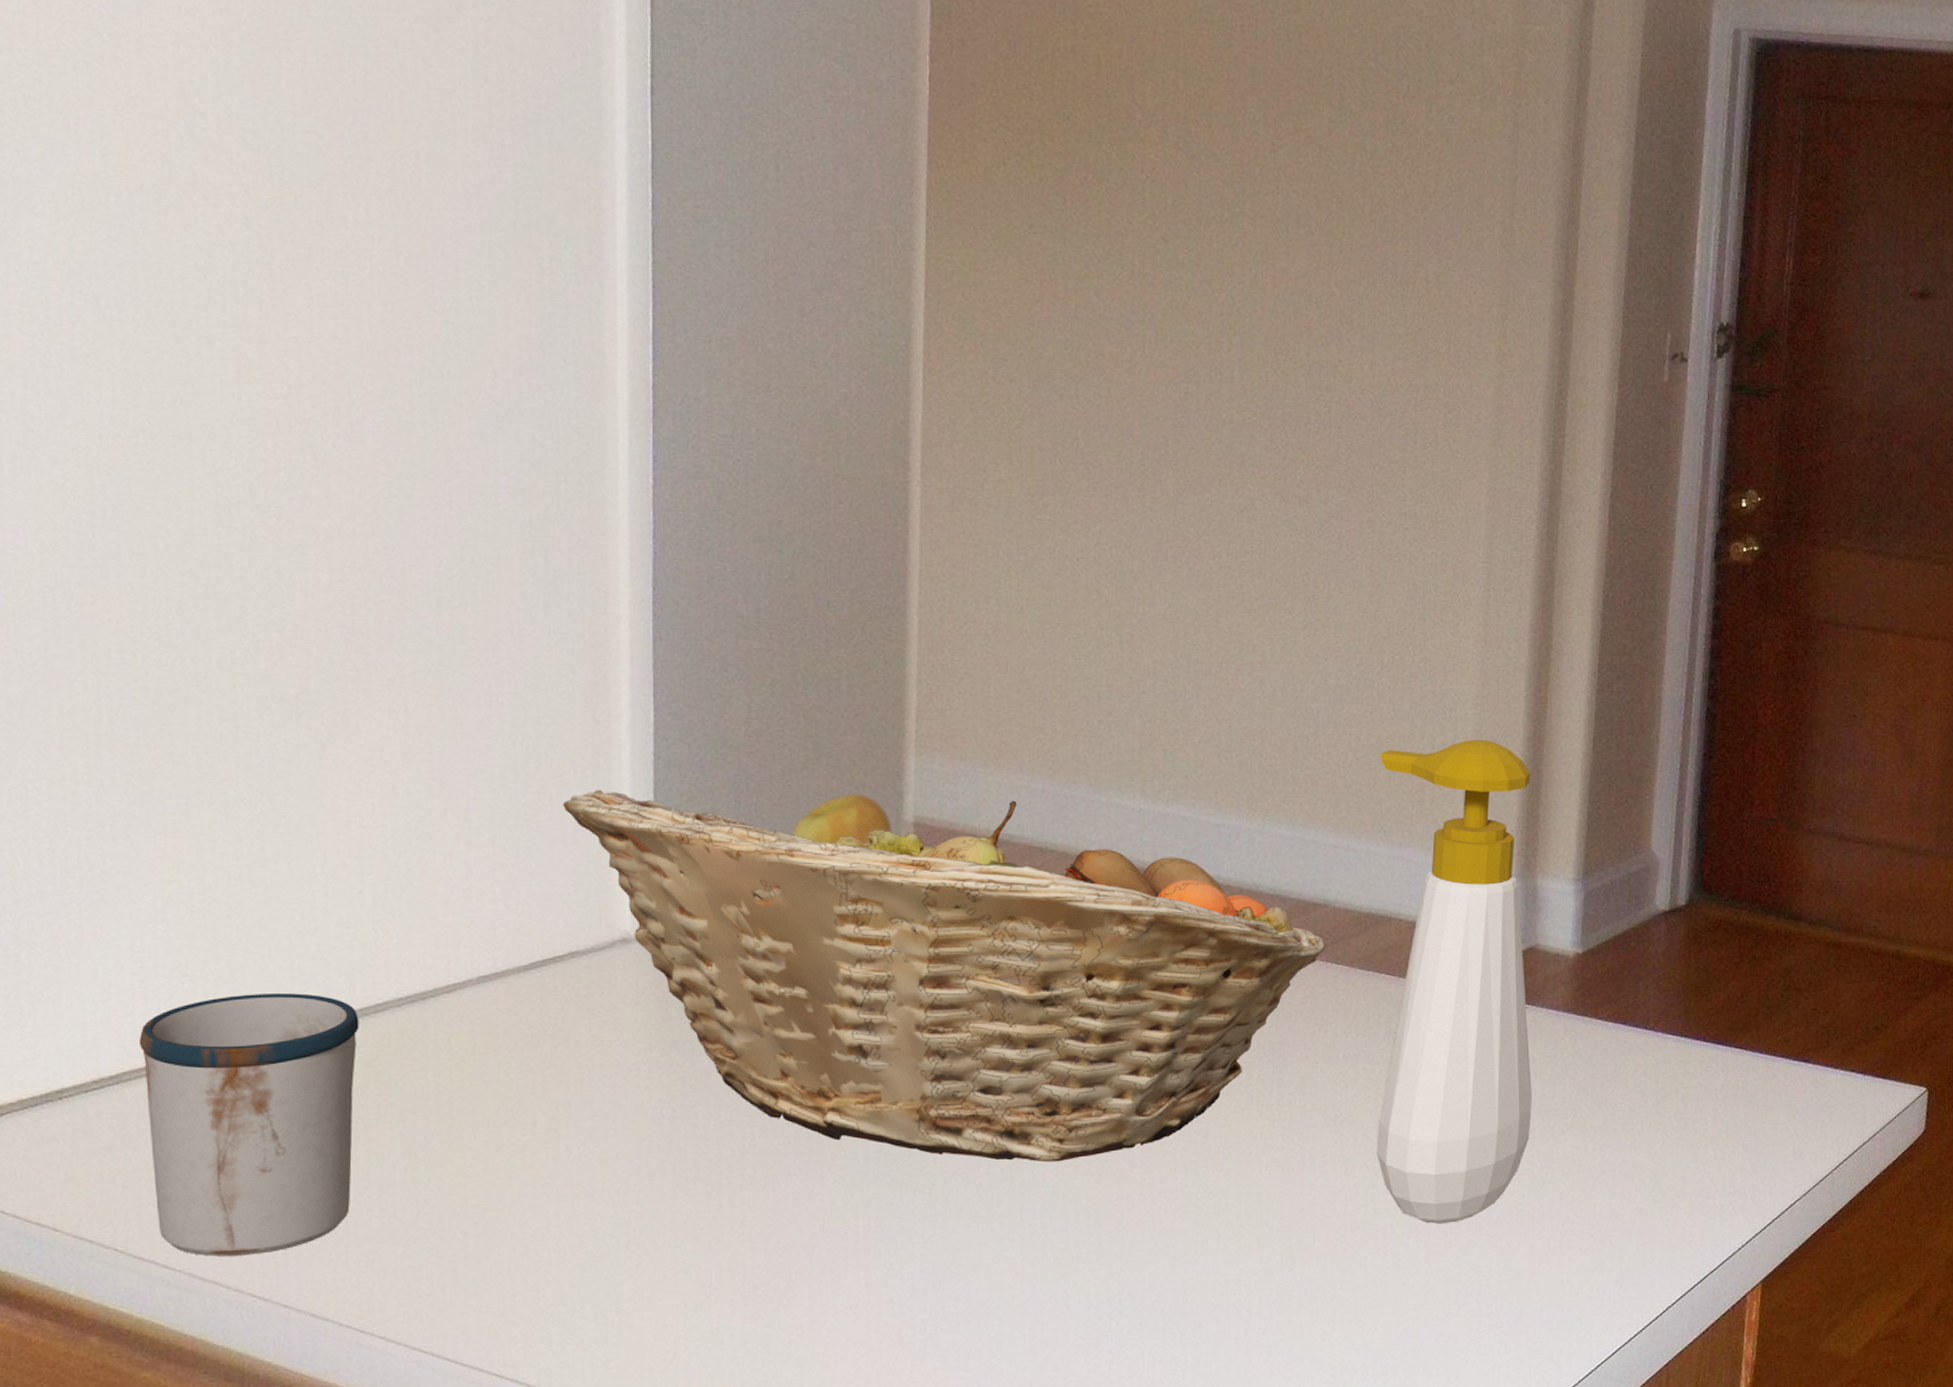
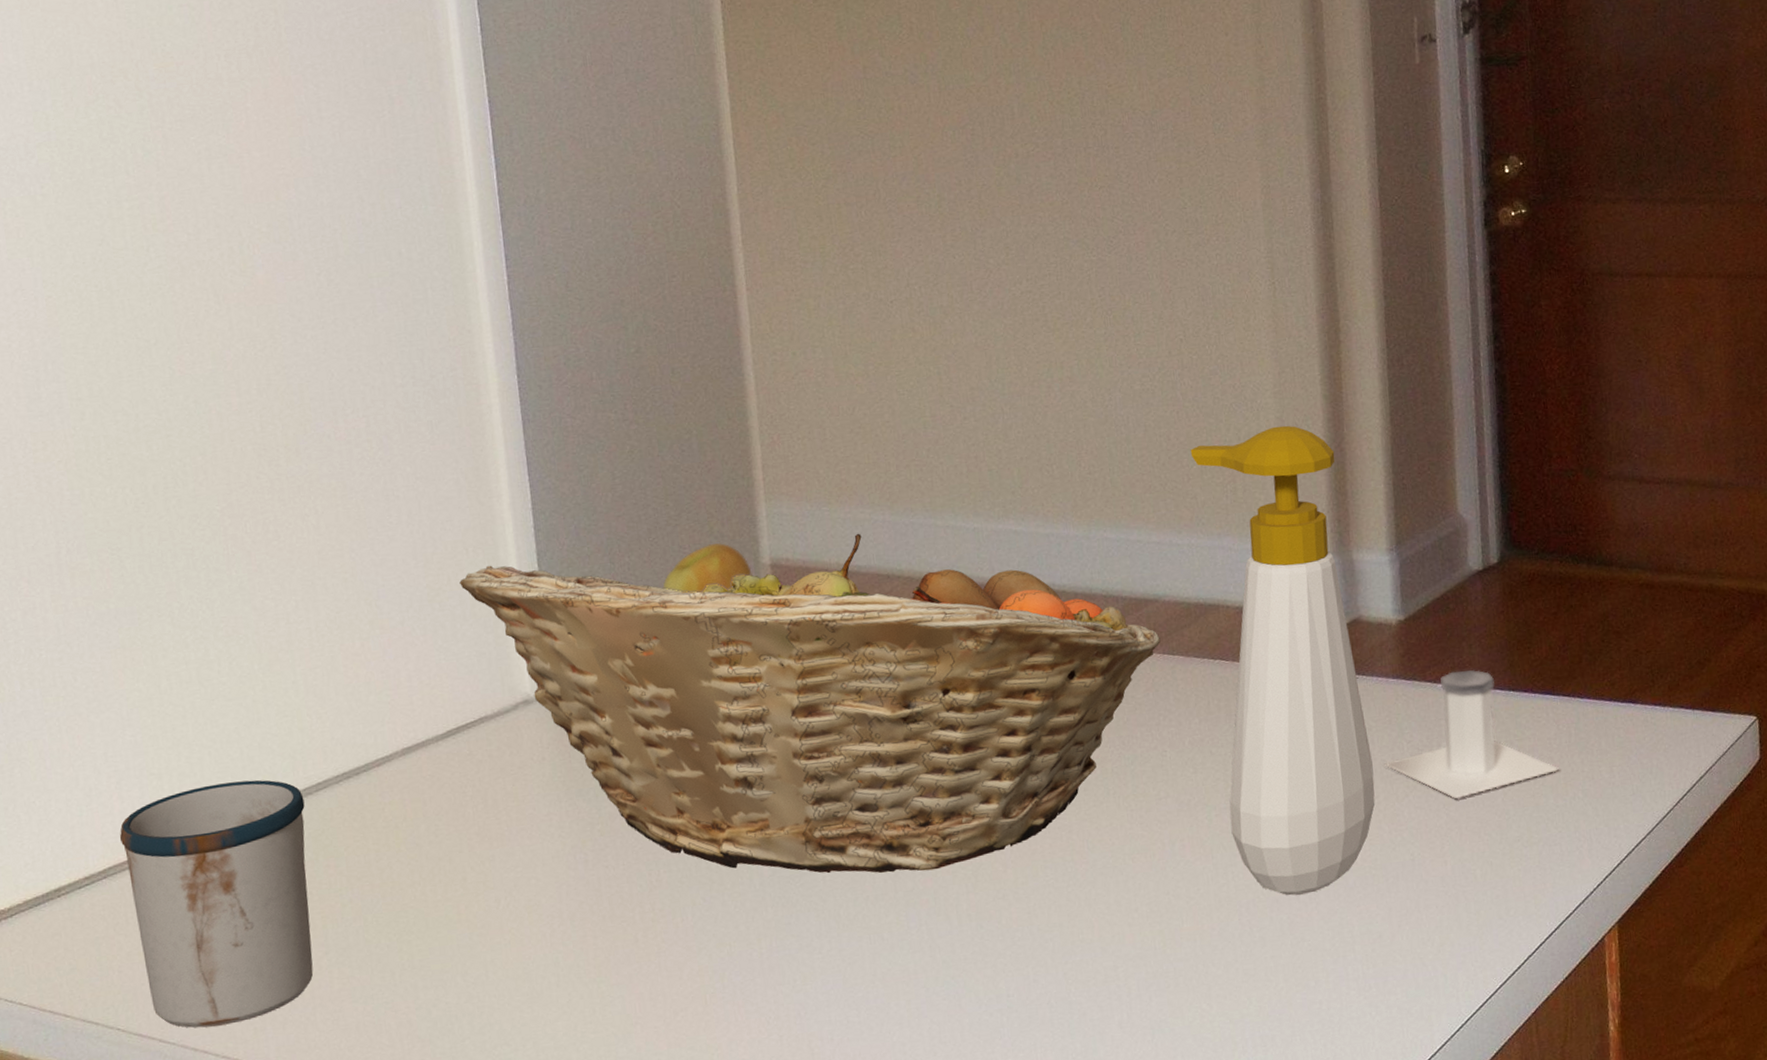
salt shaker: none [1543,1011,1723,1142] -> present [1384,670,1560,799]

